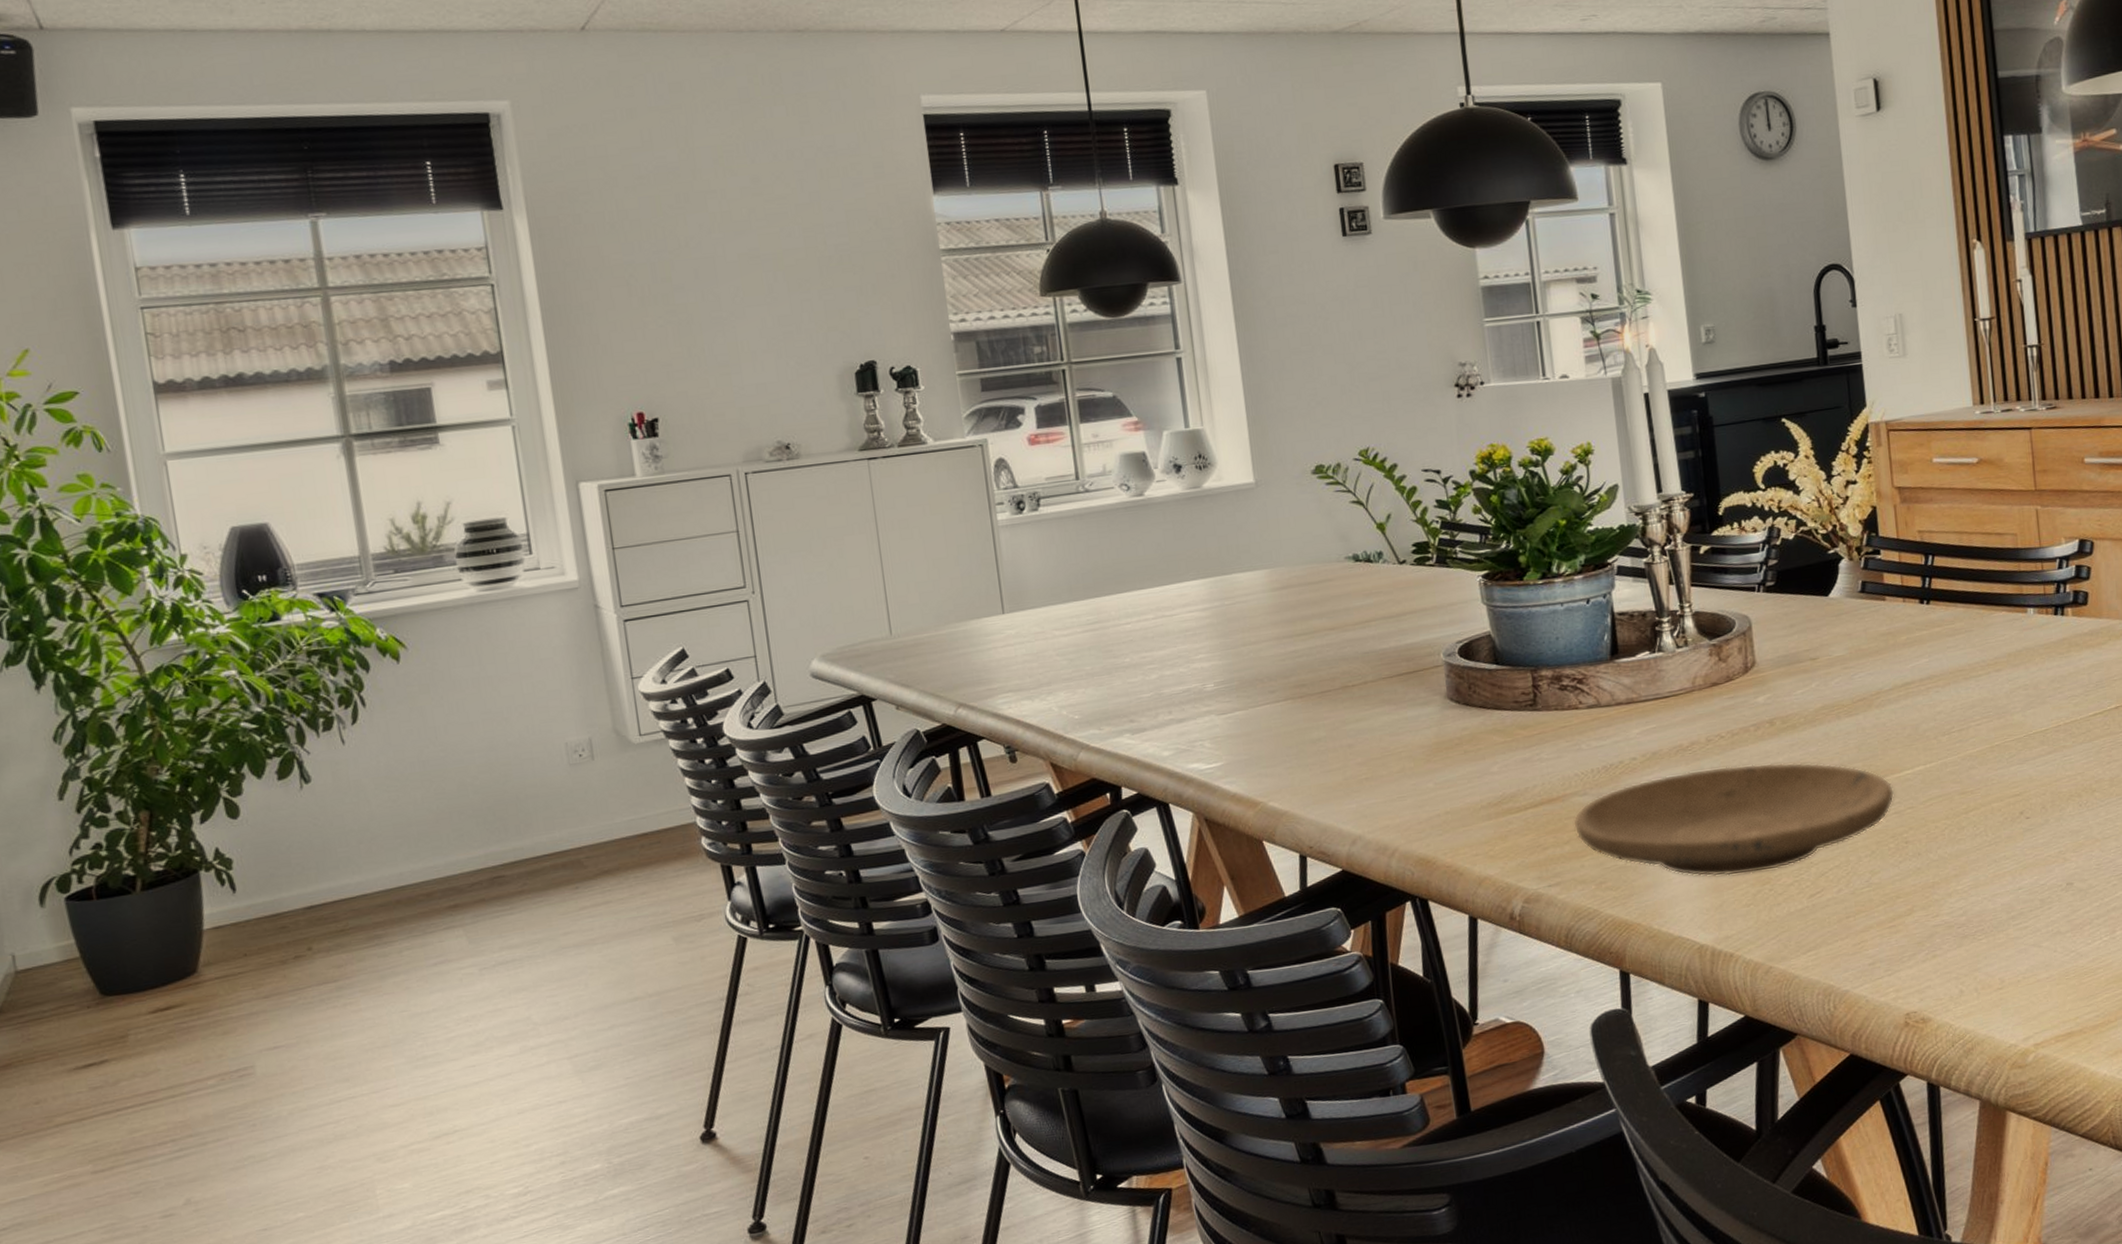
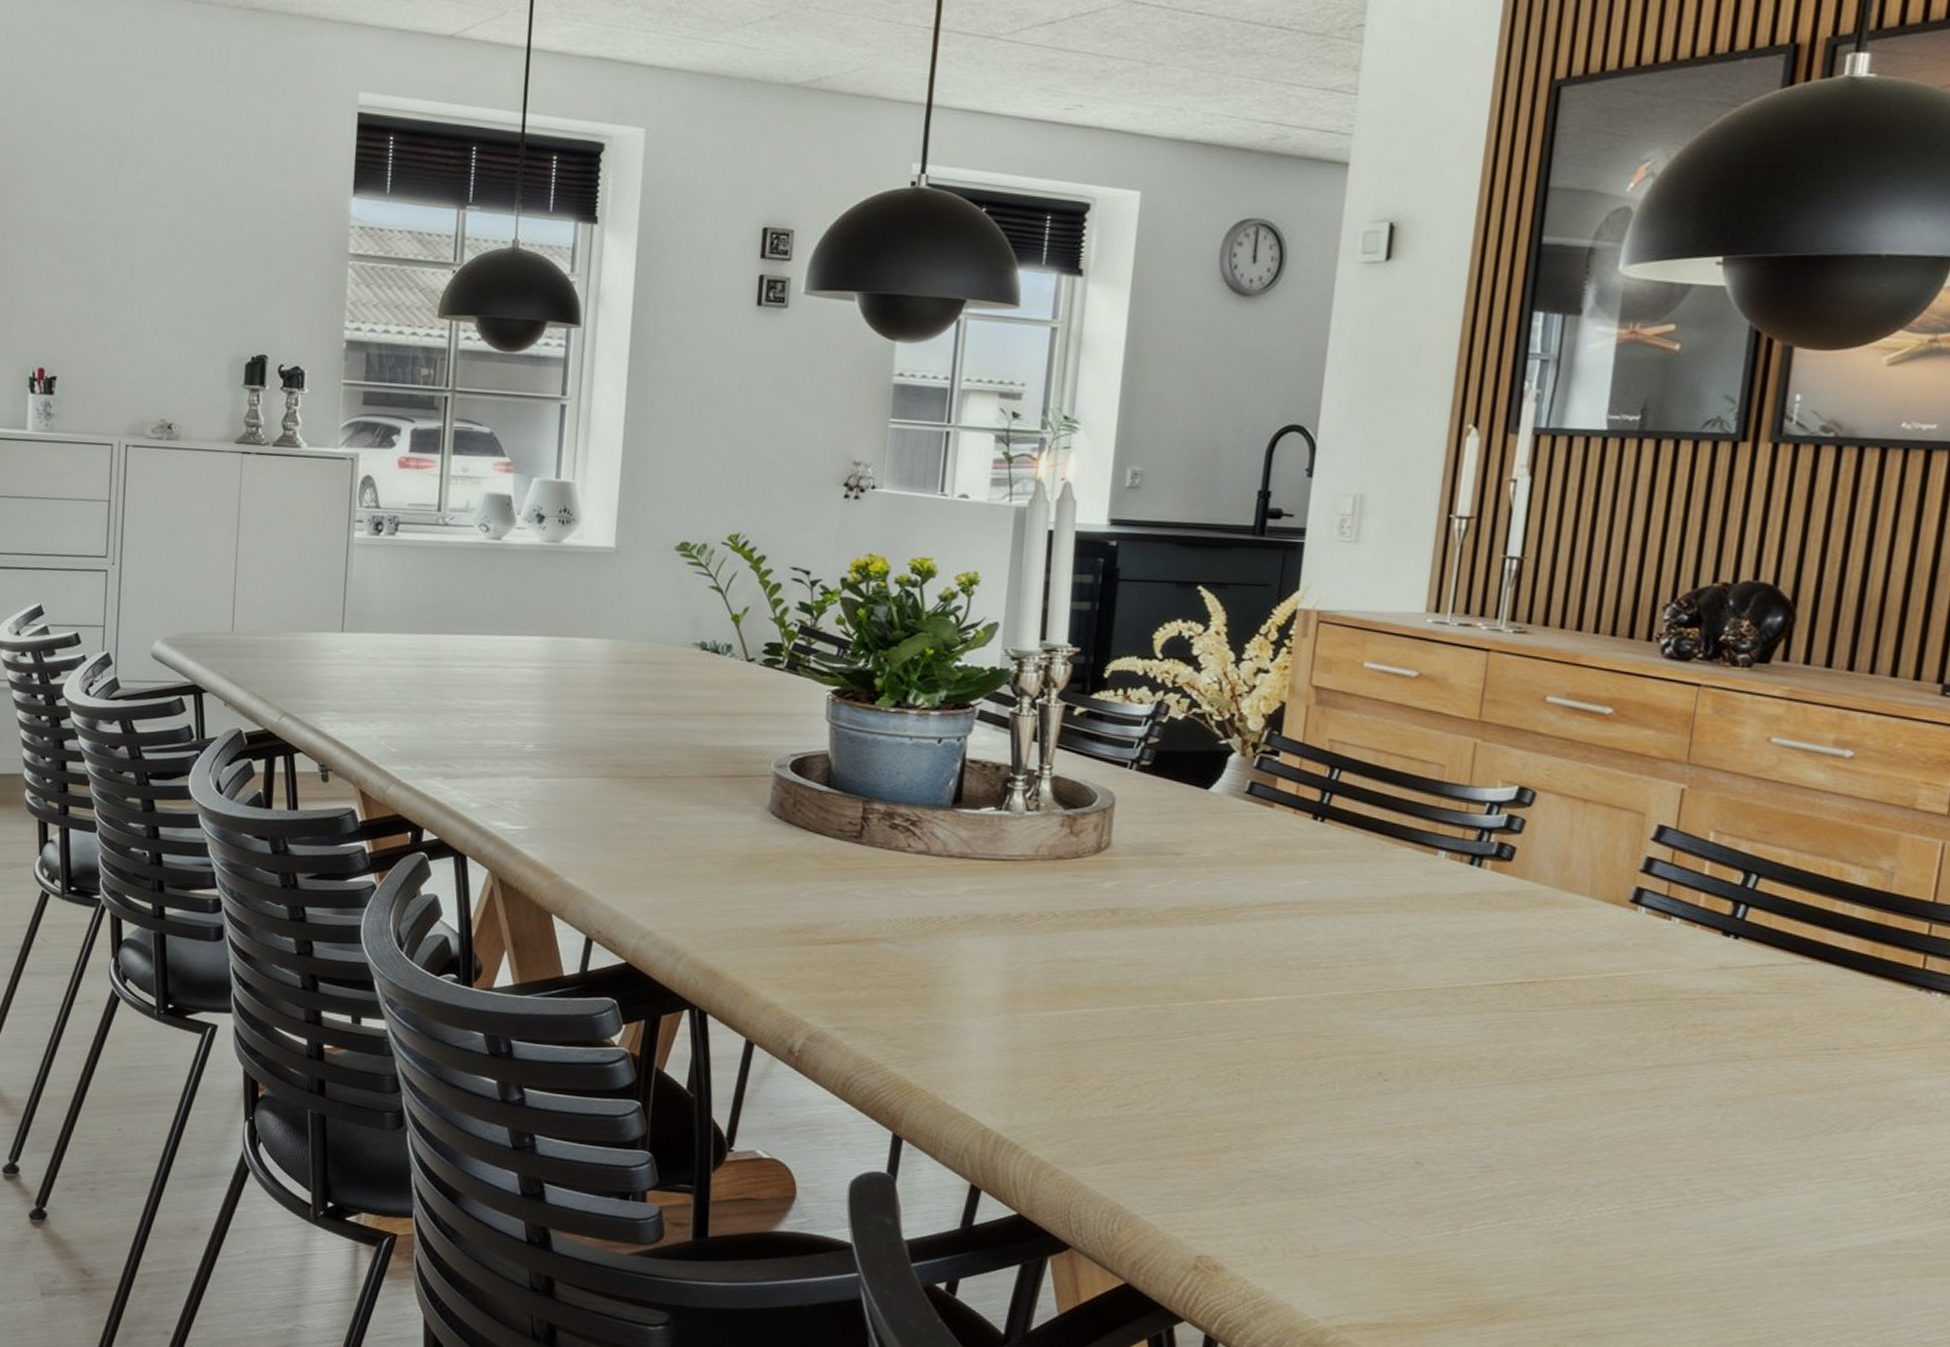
plate: present [1573,762,1895,877] -> none [875,942,1238,1069]

